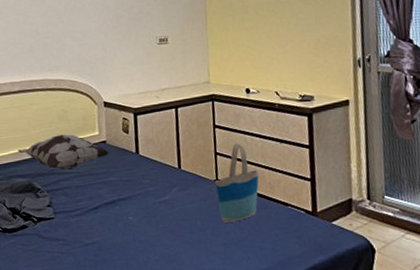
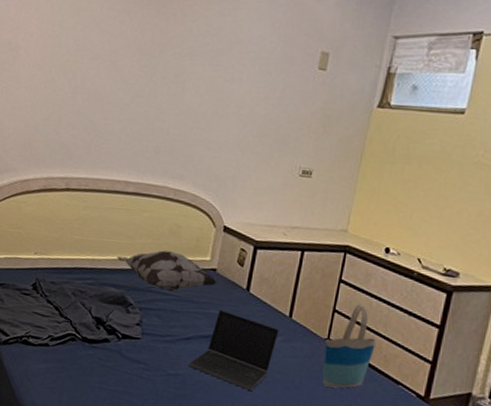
laptop computer: none [101,175,174,243] -> present [188,310,279,392]

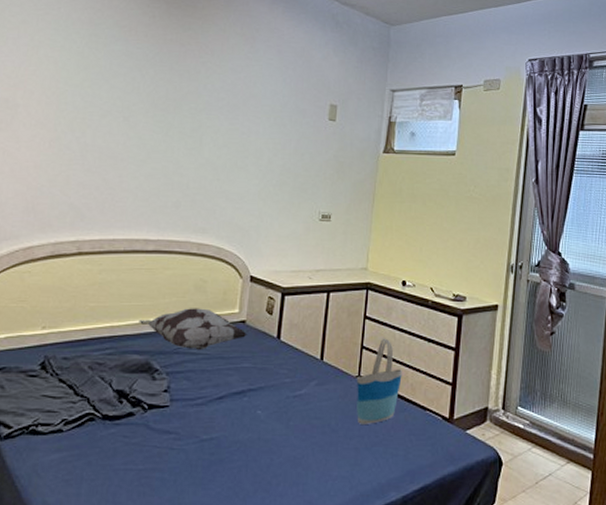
laptop computer: present [188,310,279,392] -> none [222,362,312,443]

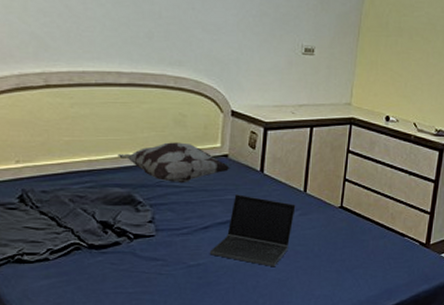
laptop computer: none [222,362,312,443] -> present [209,194,296,267]
tote bag: present [357,338,403,424] -> none [339,171,384,250]

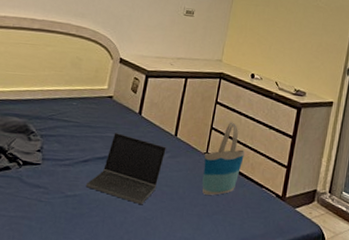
decorative pillow: present [117,142,230,184] -> none [20,81,113,119]
tote bag: none [339,171,384,250] -> present [202,122,246,195]

